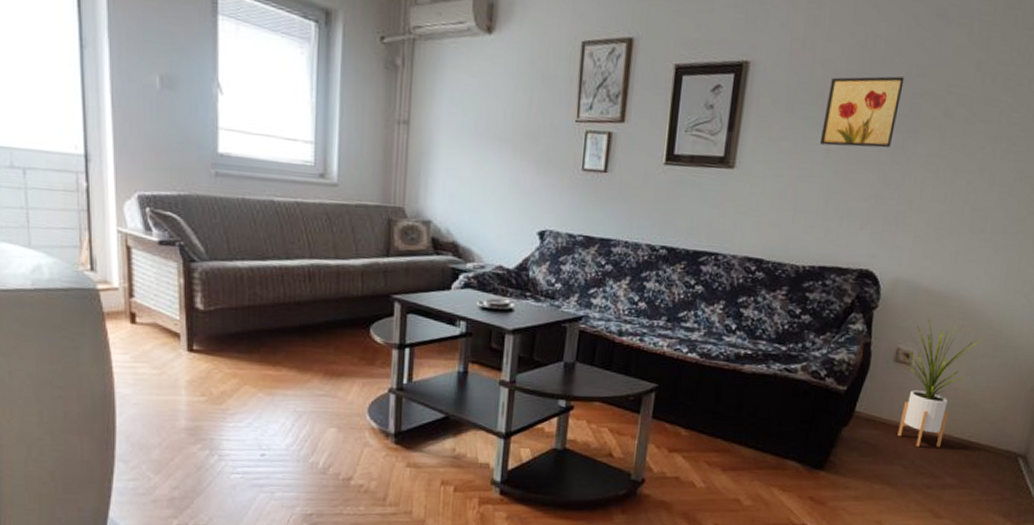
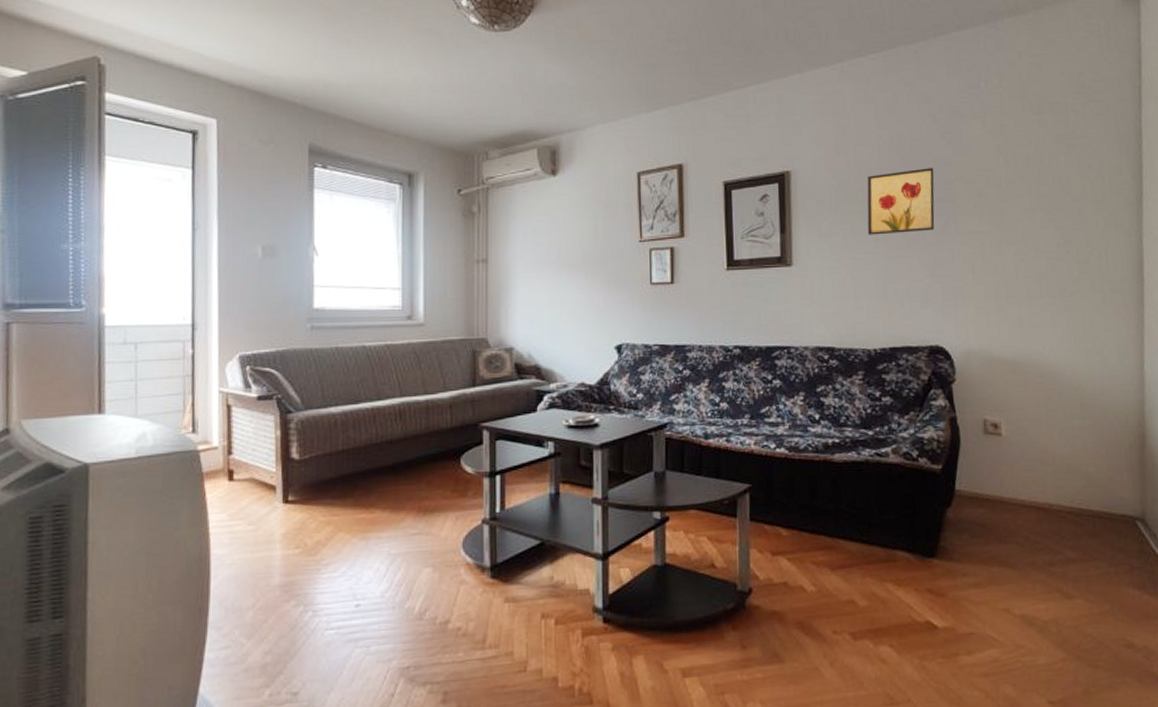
house plant: present [897,319,983,448] -> none [988,386,1068,522]

